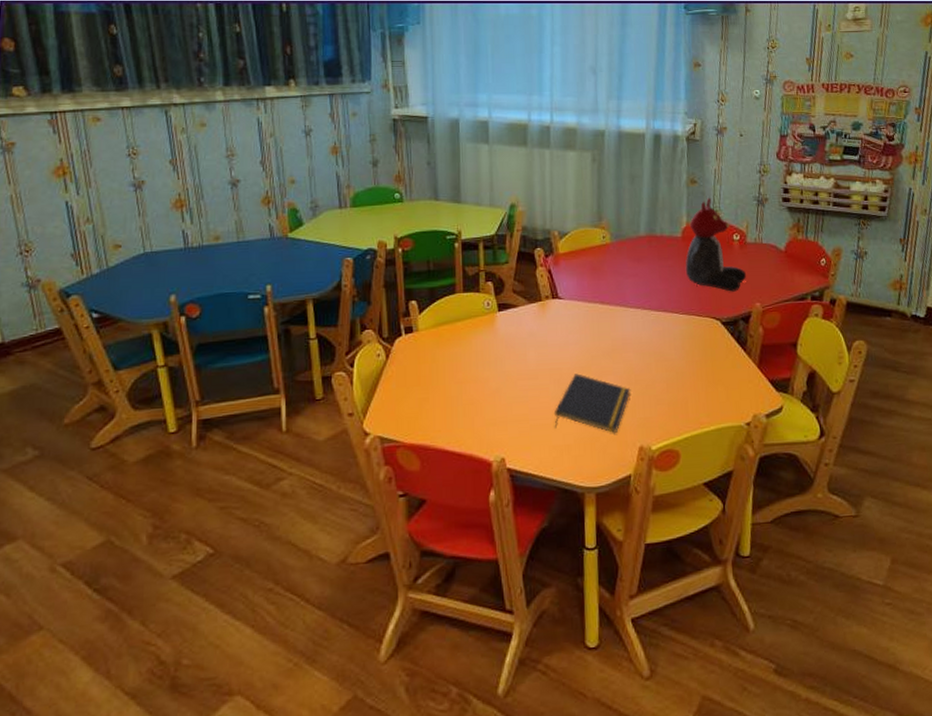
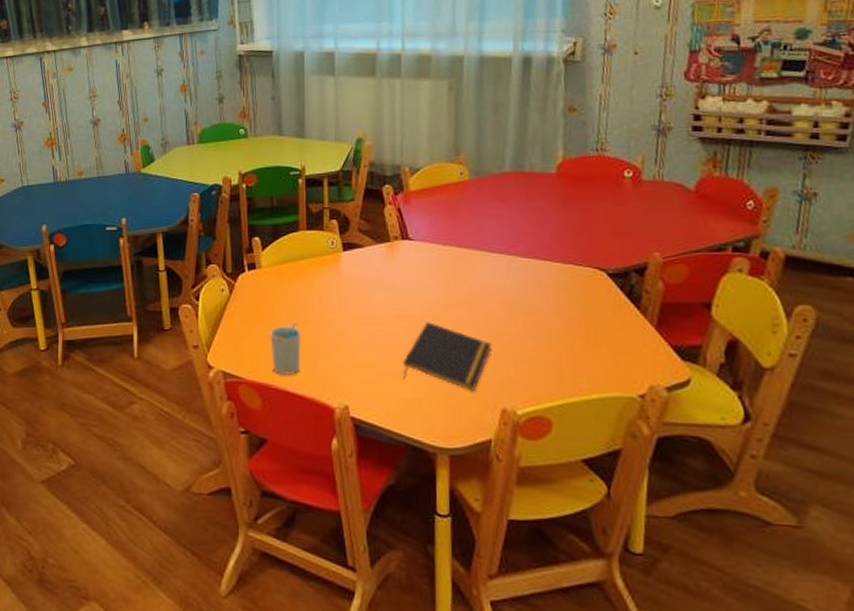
cup: none [428,382,460,436] -> present [270,322,302,376]
teddy bear: present [685,197,747,292] -> none [560,127,642,238]

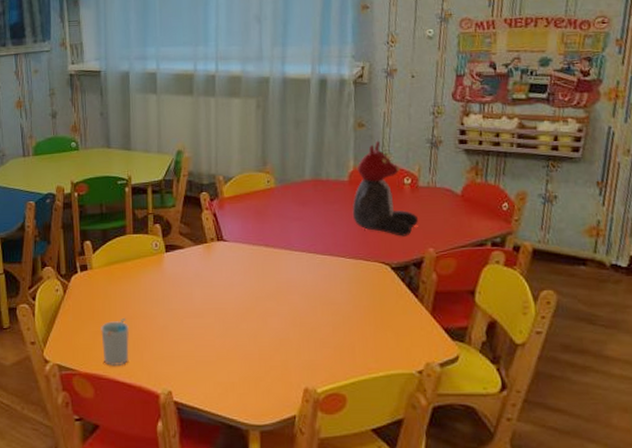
notepad: present [403,322,492,392] -> none [219,314,296,375]
teddy bear: none [560,127,642,238] -> present [352,140,419,237]

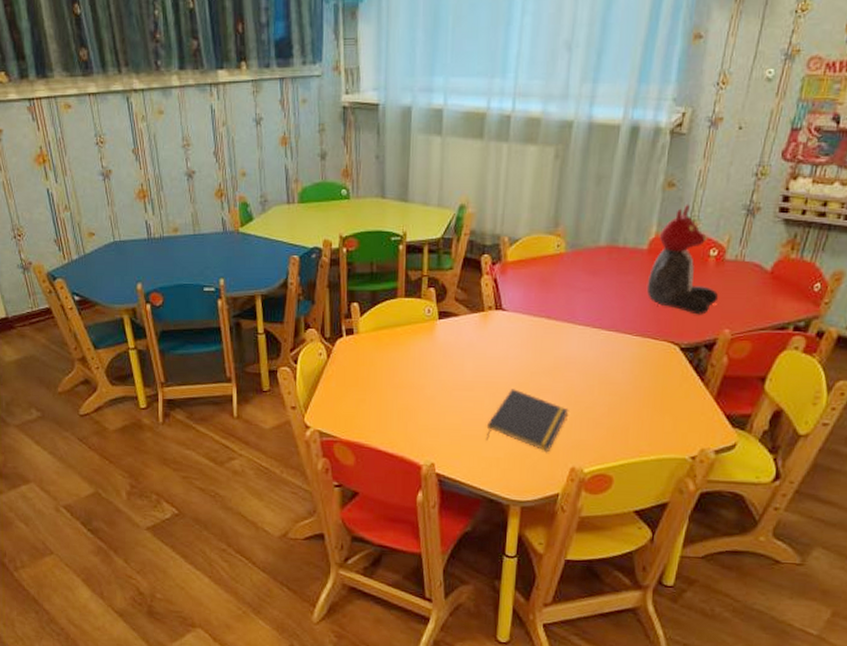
cup: present [101,317,130,367] -> none [365,386,395,436]
notepad: none [219,314,296,375] -> present [485,389,569,453]

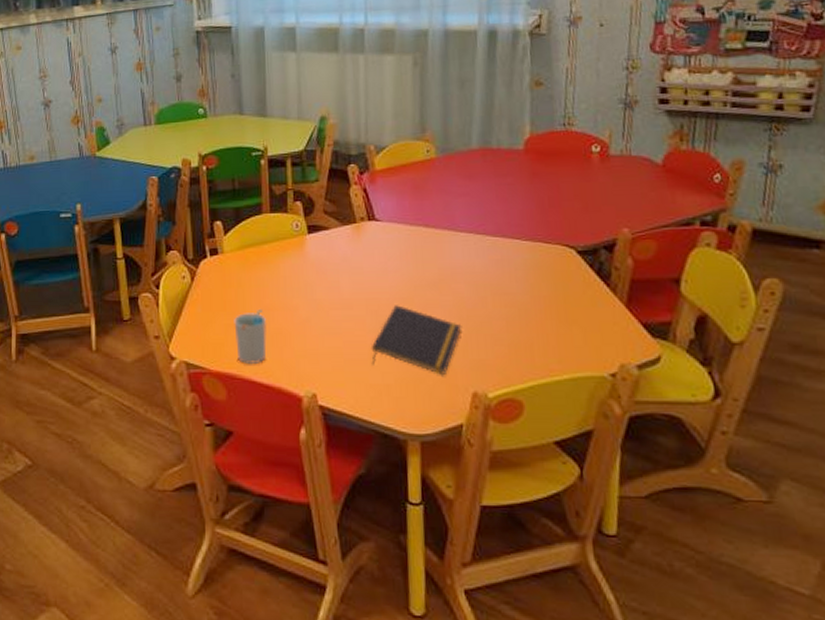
cup: none [365,386,395,436] -> present [234,308,267,365]
teddy bear: present [646,204,719,315] -> none [528,101,611,215]

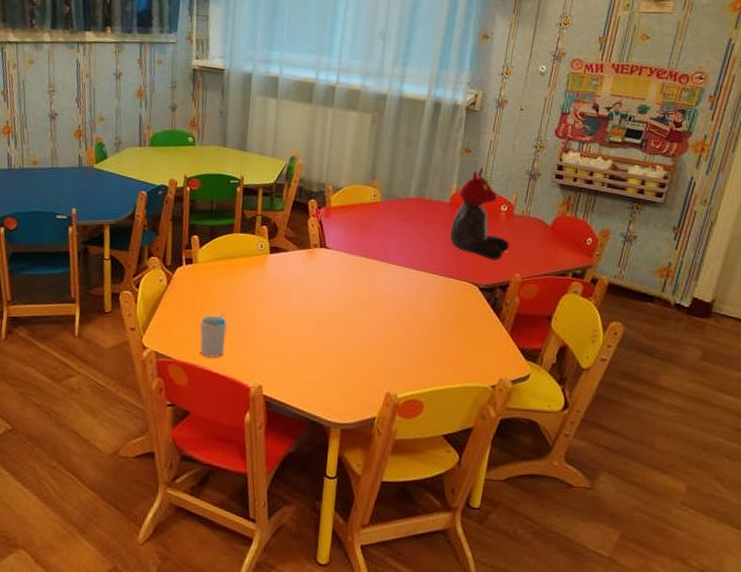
notepad: present [371,305,462,376] -> none [309,318,384,378]
teddy bear: none [528,101,611,215] -> present [449,167,510,260]

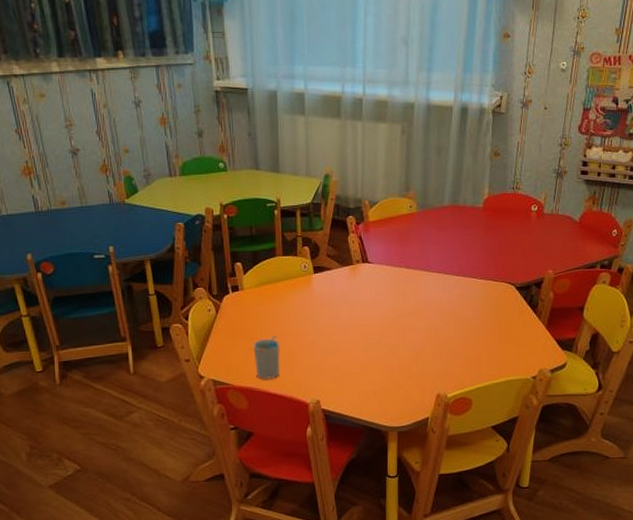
teddy bear: present [449,167,510,260] -> none [485,169,542,259]

